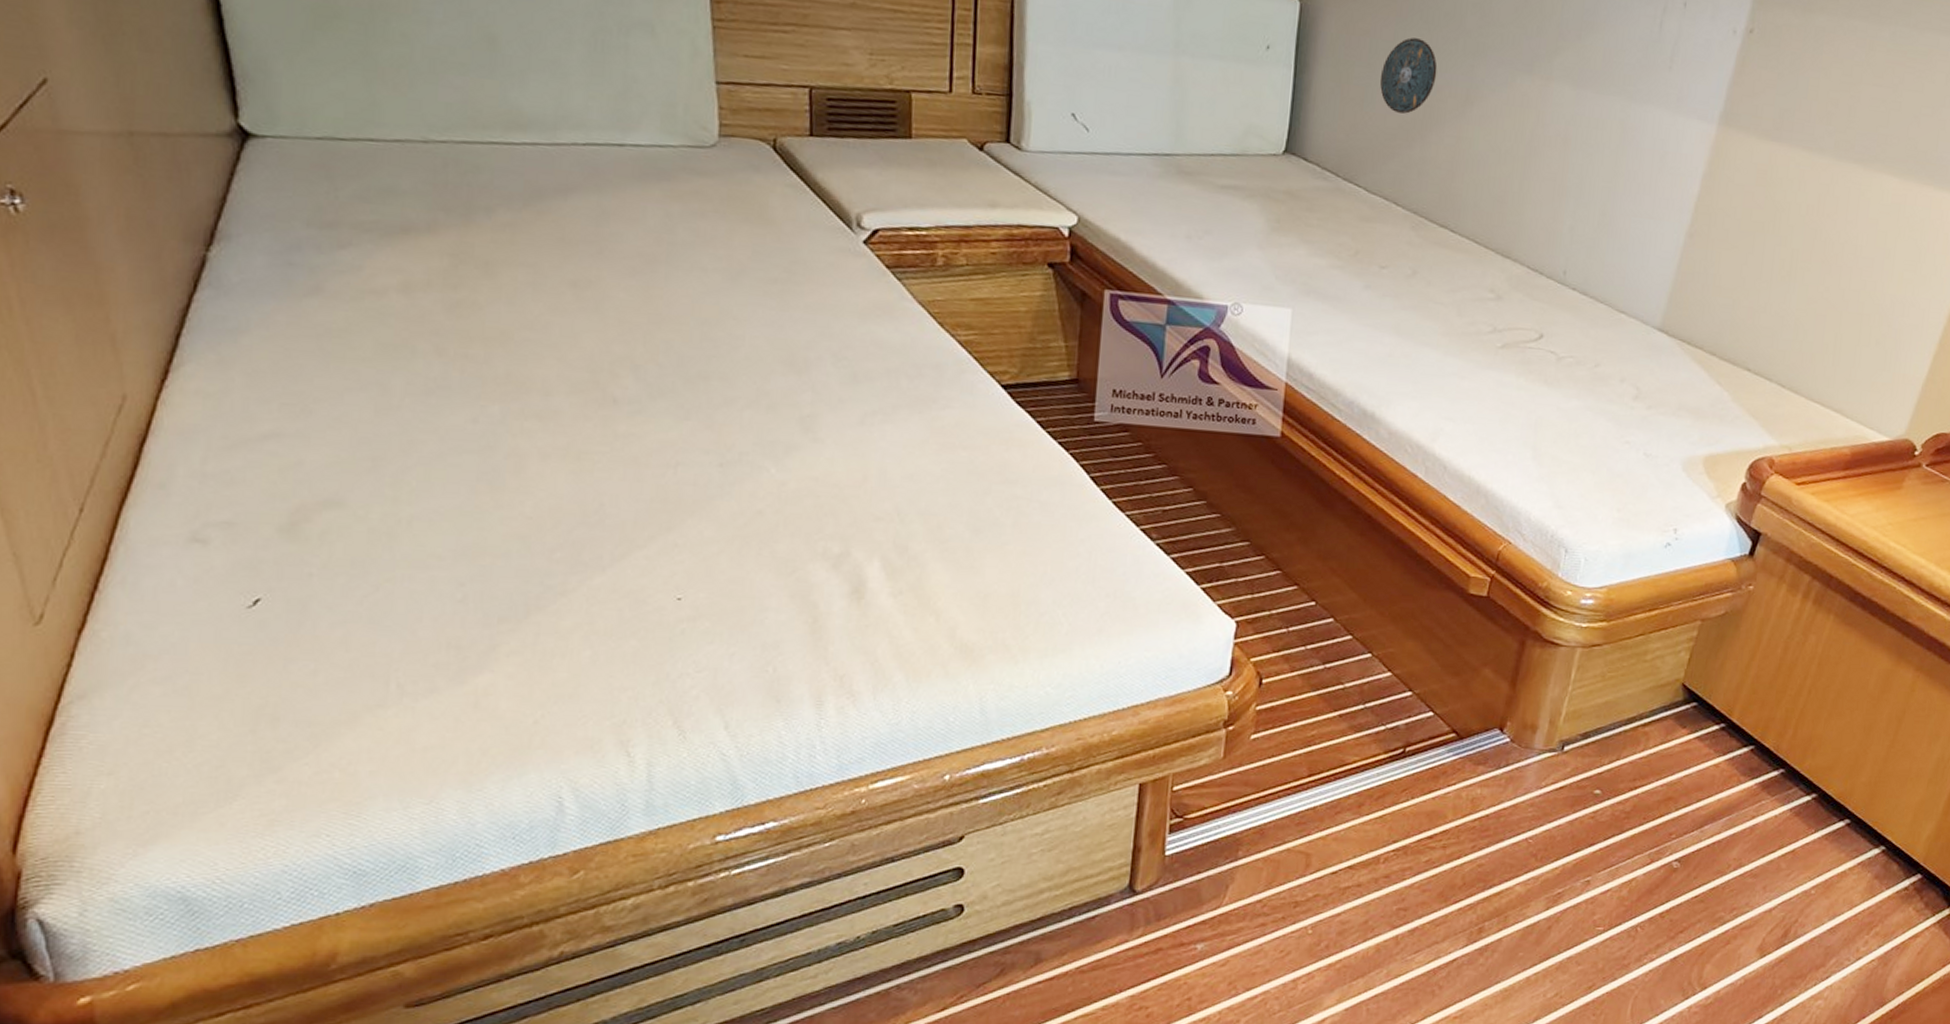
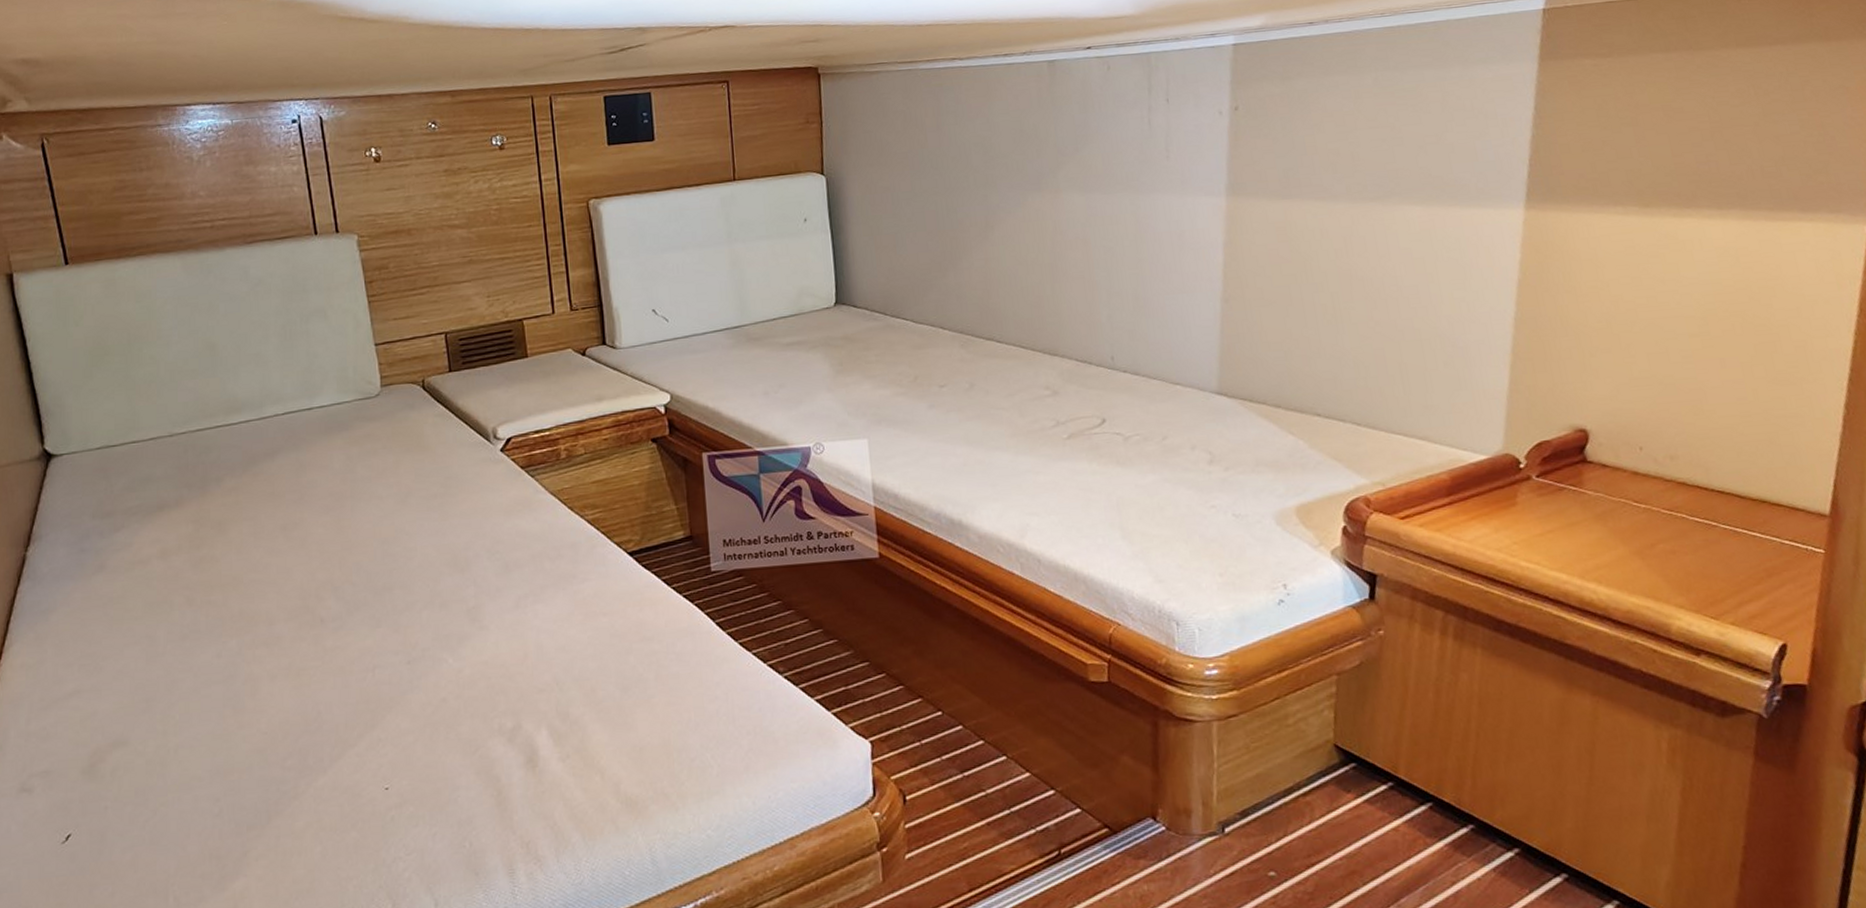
compass: present [1380,37,1438,114] -> none [906,183,956,250]

